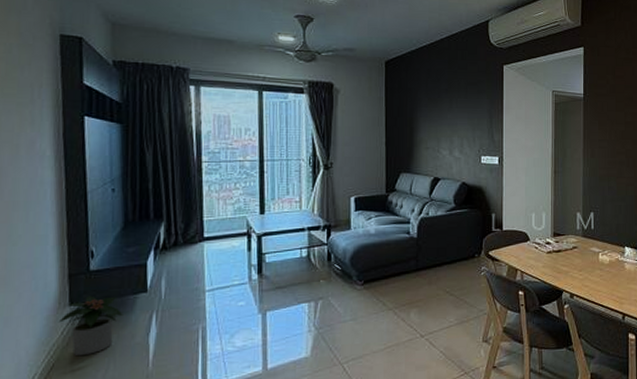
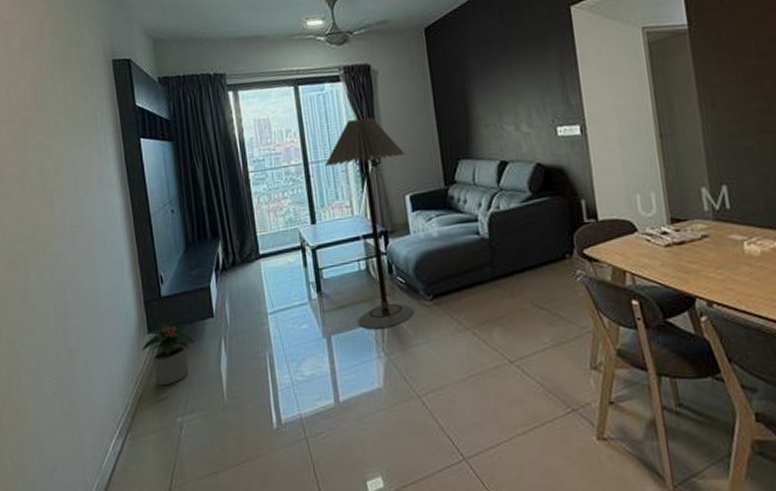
floor lamp: none [280,128,355,308] -> present [325,117,414,330]

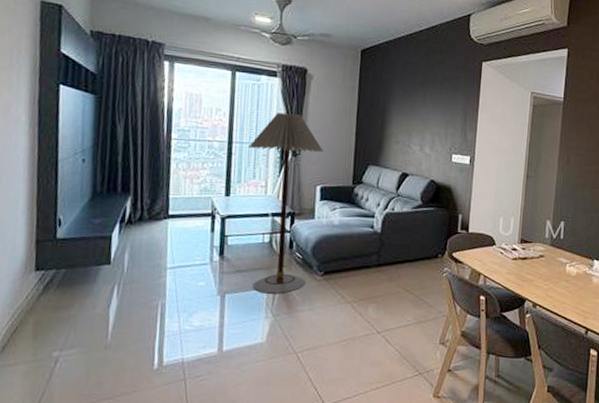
potted plant: present [140,323,195,386] -> none [23,263,86,322]

